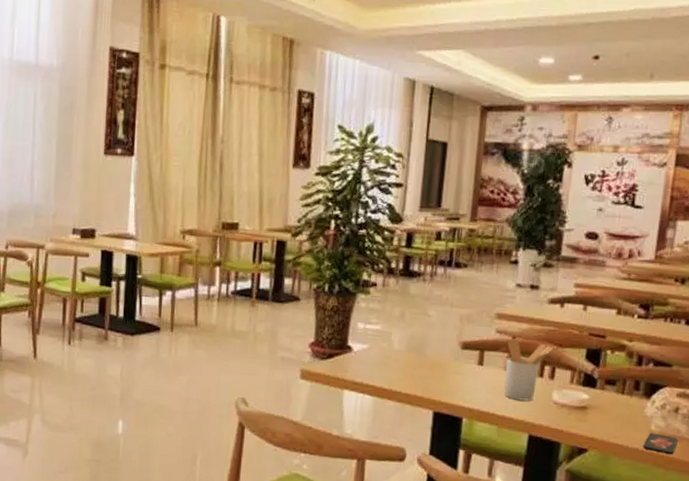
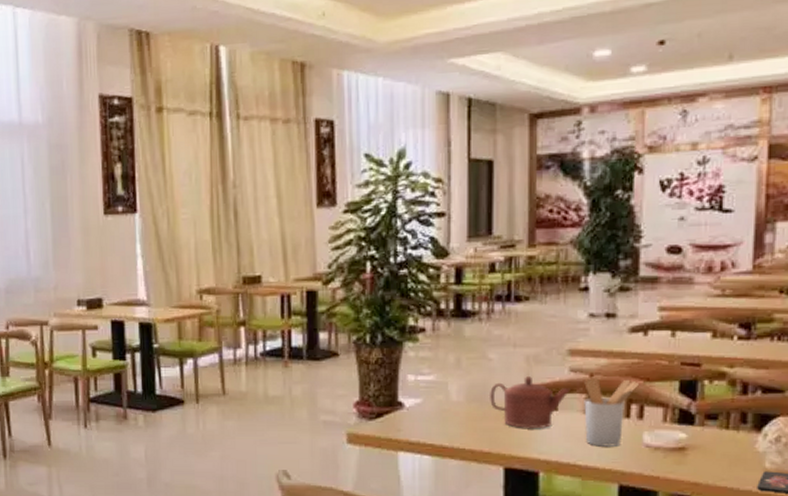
teapot: none [426,333,496,381] -> present [490,376,571,429]

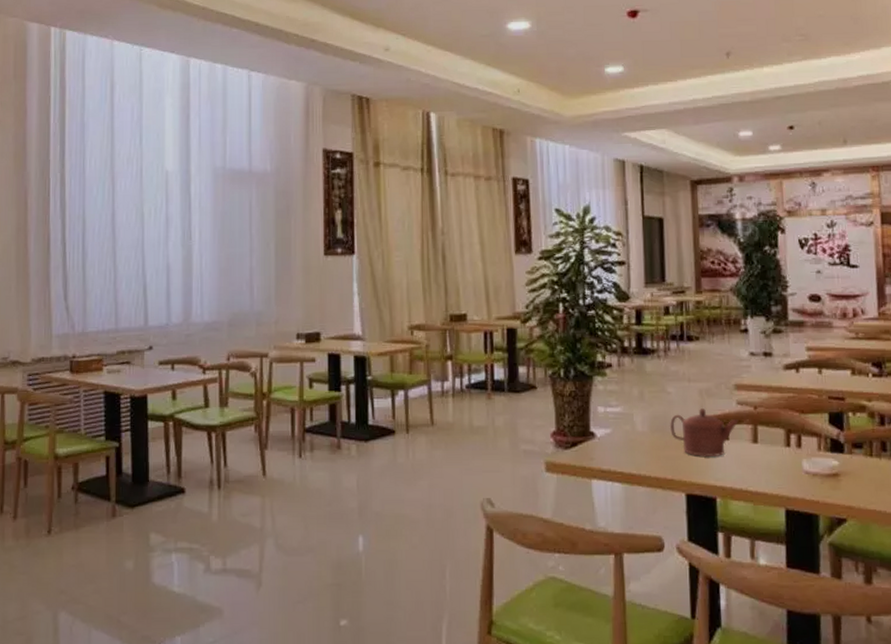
utensil holder: present [584,377,639,447] -> none [750,409,795,473]

